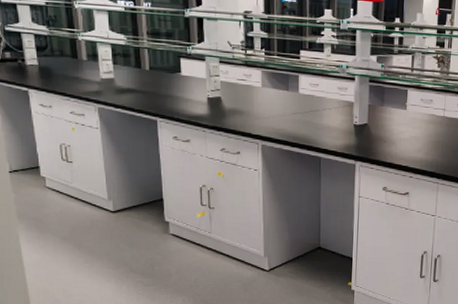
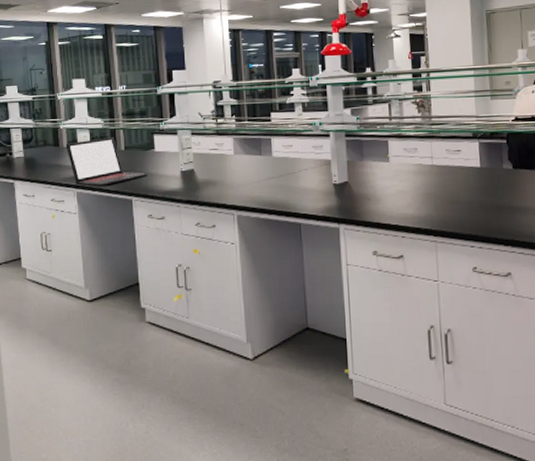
laptop: none [85,55,173,105] -> present [65,137,147,187]

